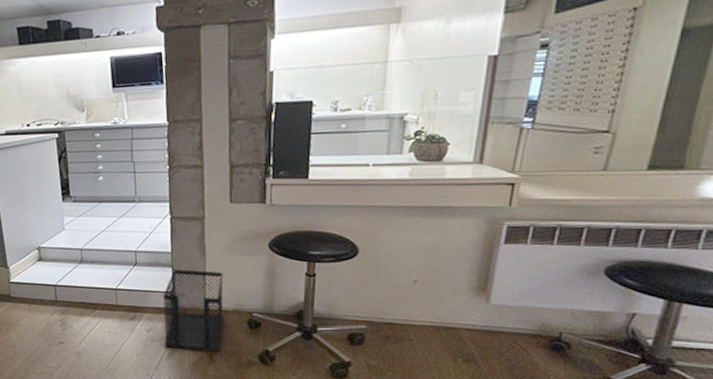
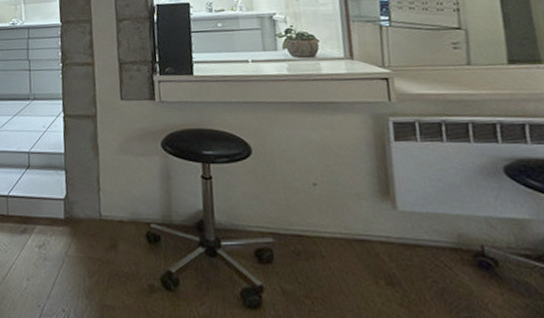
wastebasket: present [163,269,224,352] -> none [56,172,120,274]

